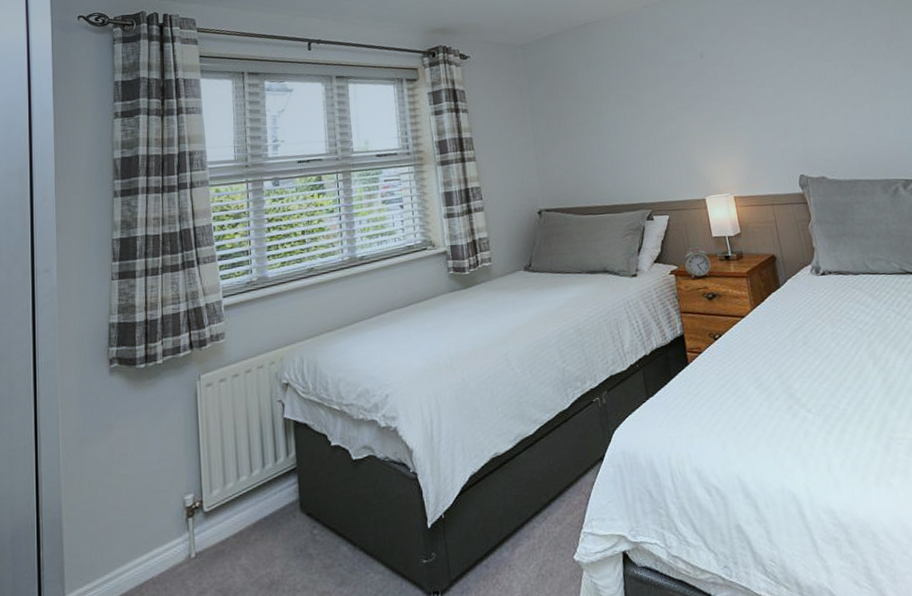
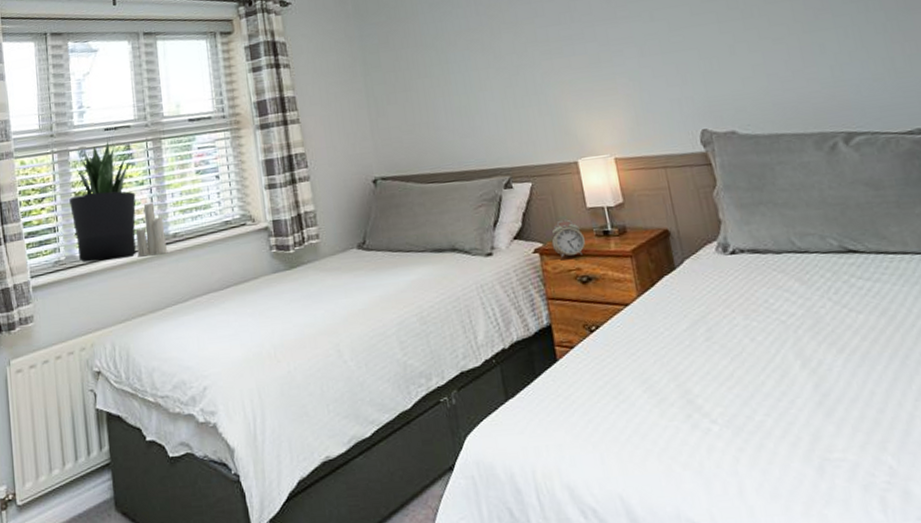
planter: none [262,172,326,283] -> present [69,141,136,263]
candle: none [325,223,355,278] -> present [135,196,168,257]

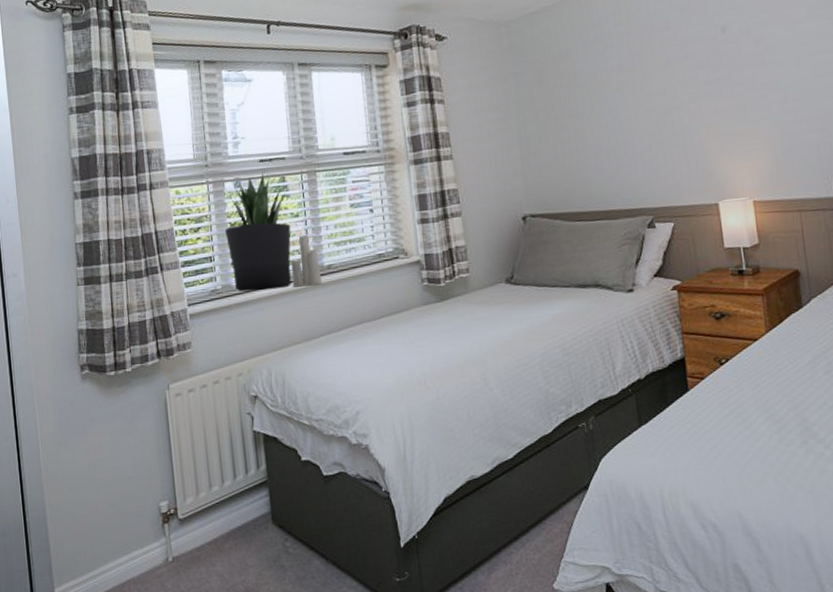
alarm clock: present [551,219,586,258] -> none [689,258,722,295]

